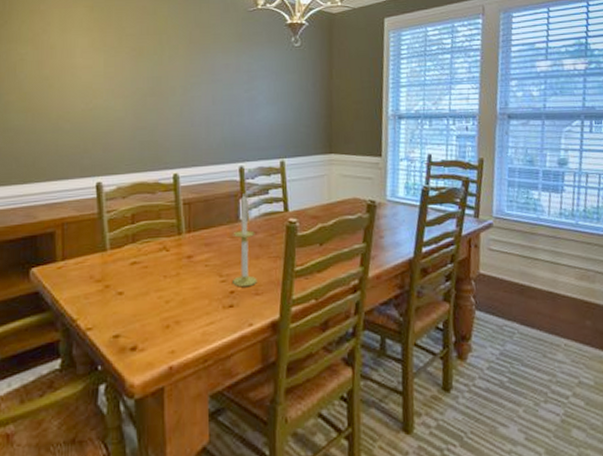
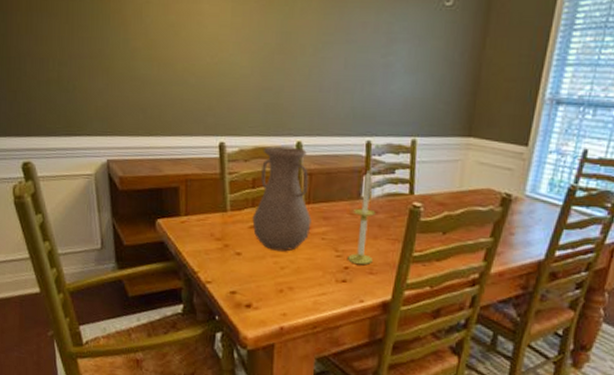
vase: none [133,179,193,285] -> present [252,145,312,252]

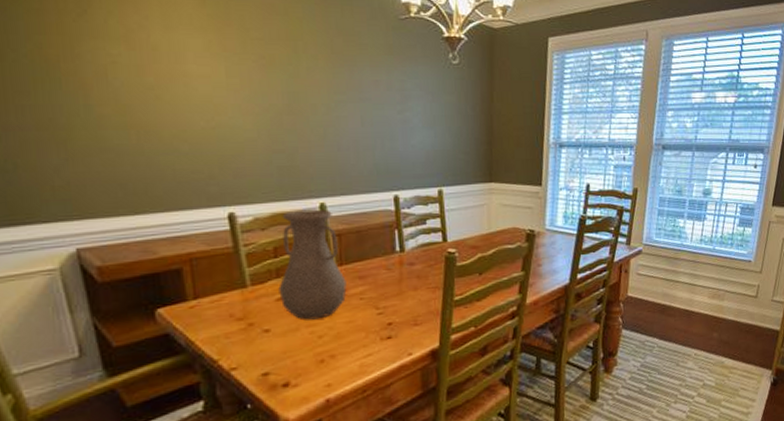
candle: present [348,170,376,265] -> none [390,224,416,319]

